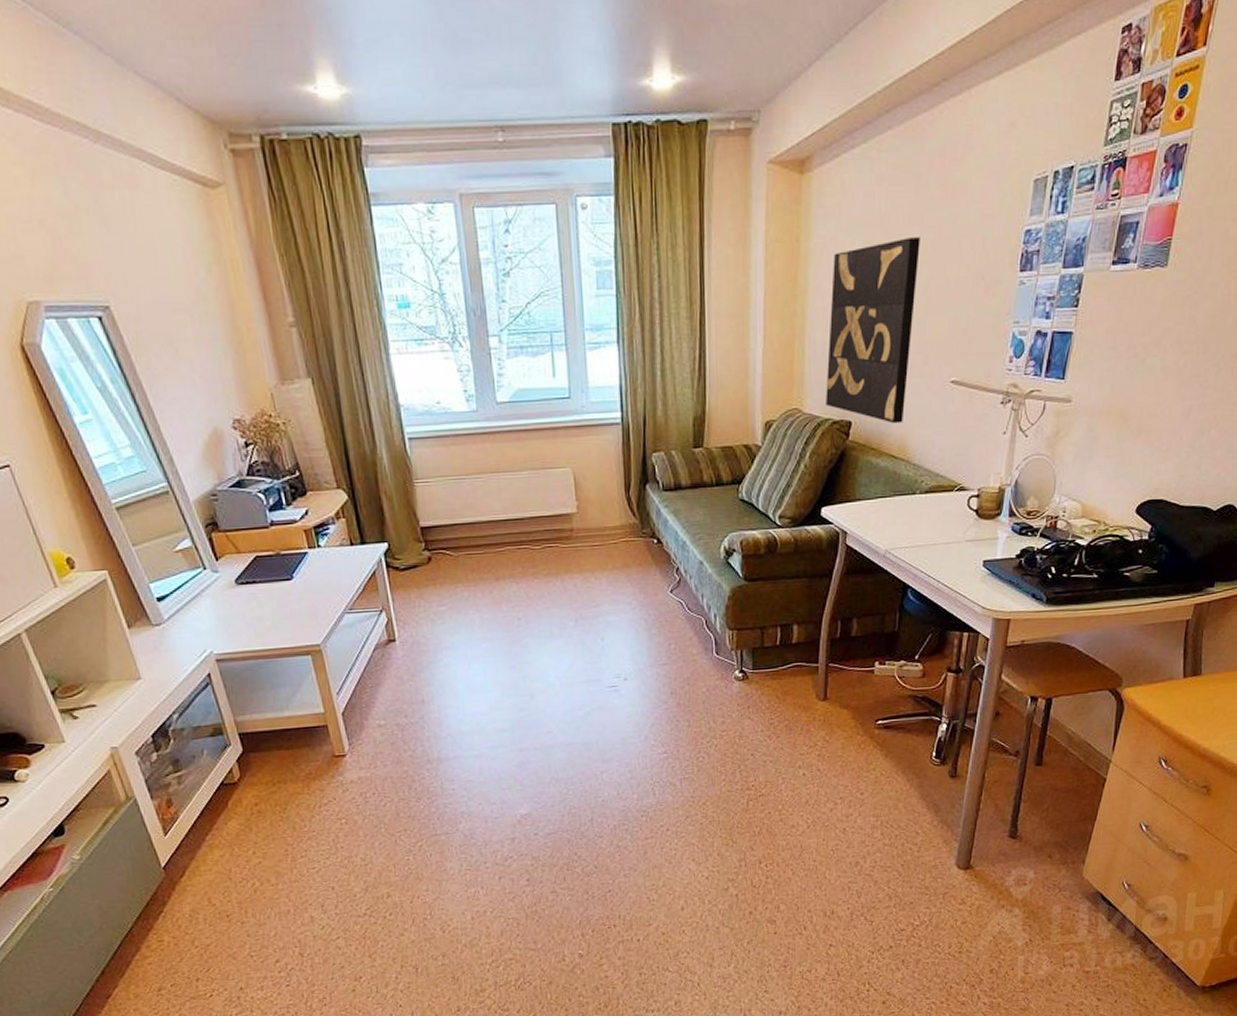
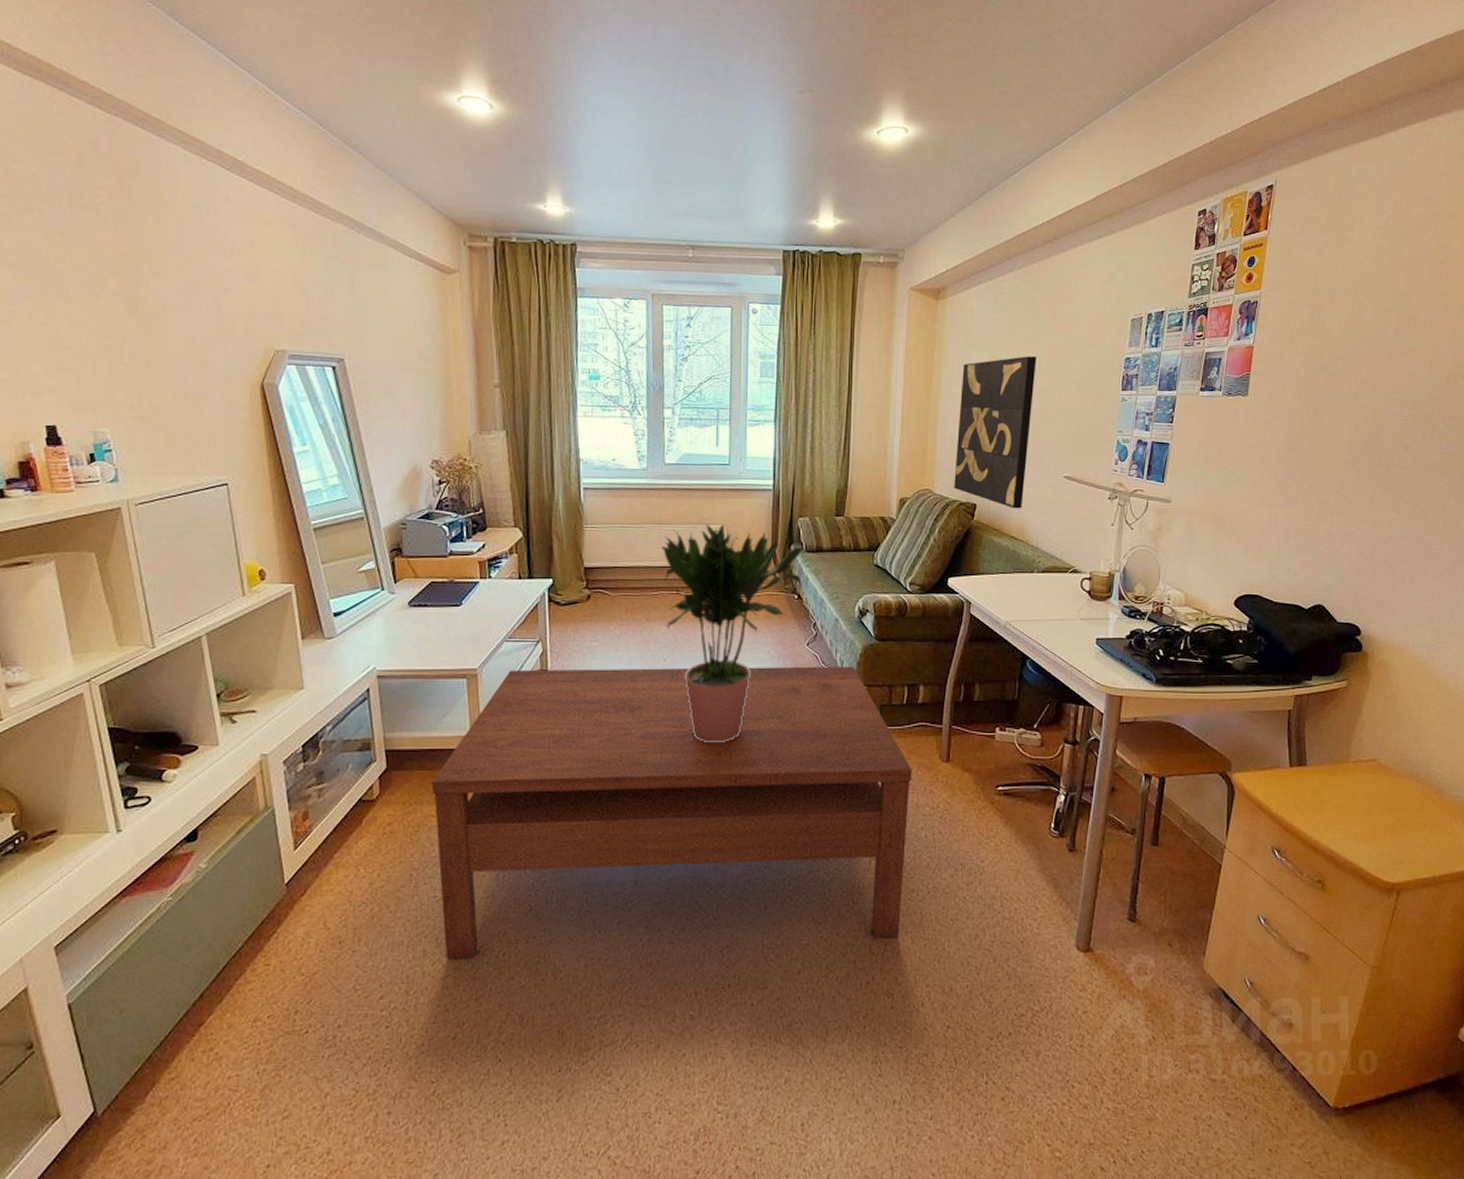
coffee table: none [292,610,788,923] -> present [431,666,912,959]
potted plant: none [503,467,663,701] -> present [661,524,806,744]

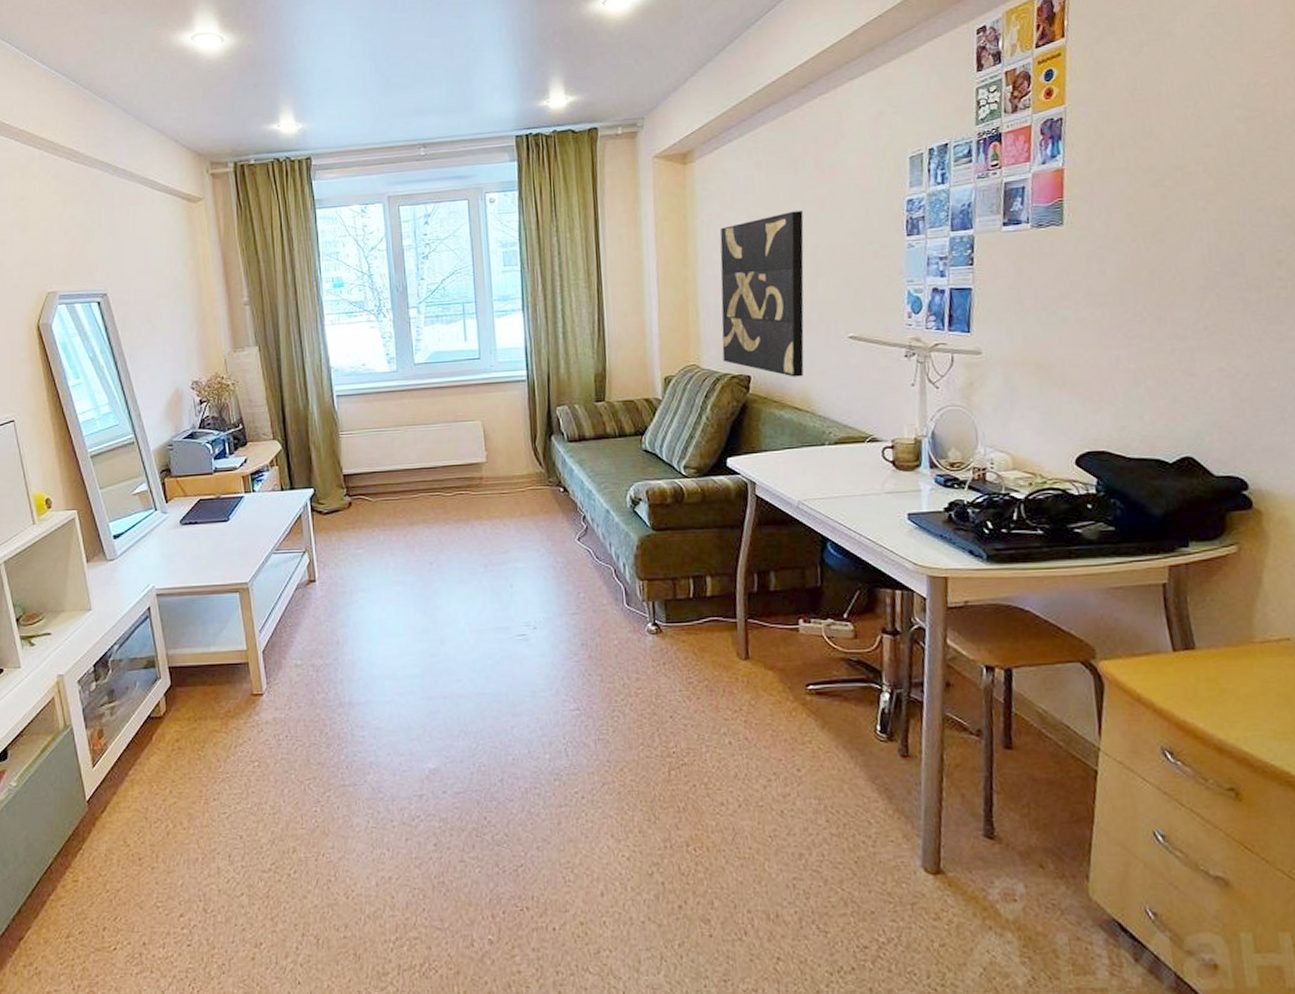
coffee table: present [431,666,912,959] -> none [214,559,711,877]
potted plant: present [661,524,806,744] -> none [418,420,568,649]

